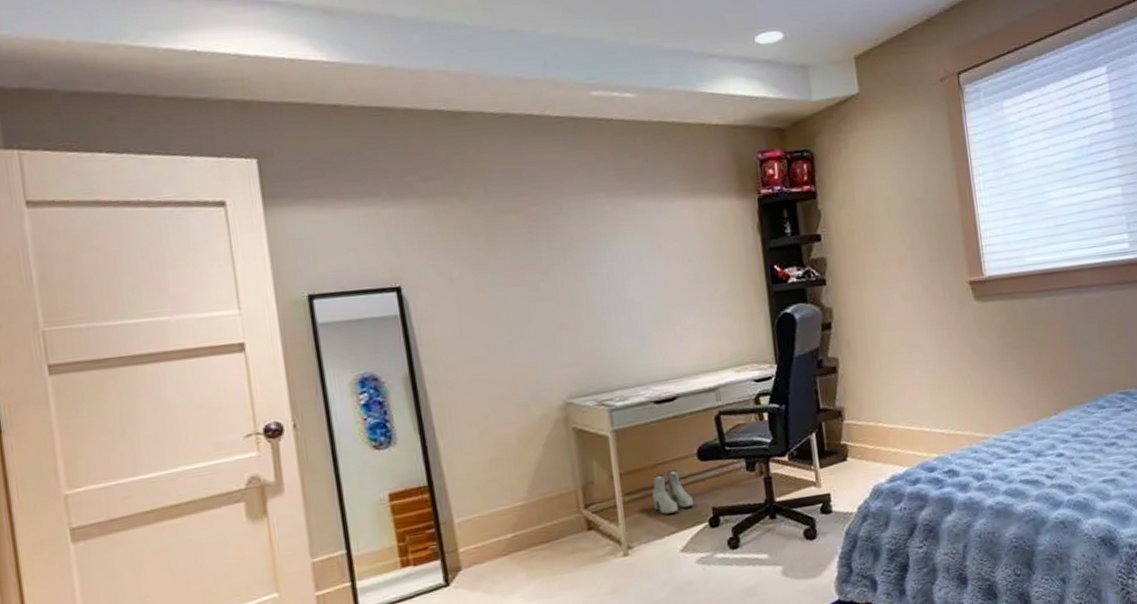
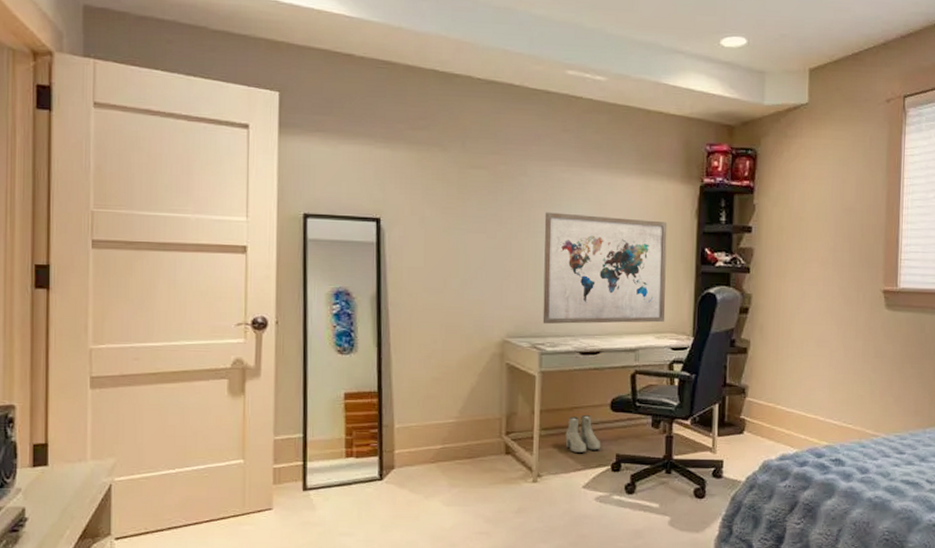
wall art: none [590,243,743,377] -> present [542,212,667,324]

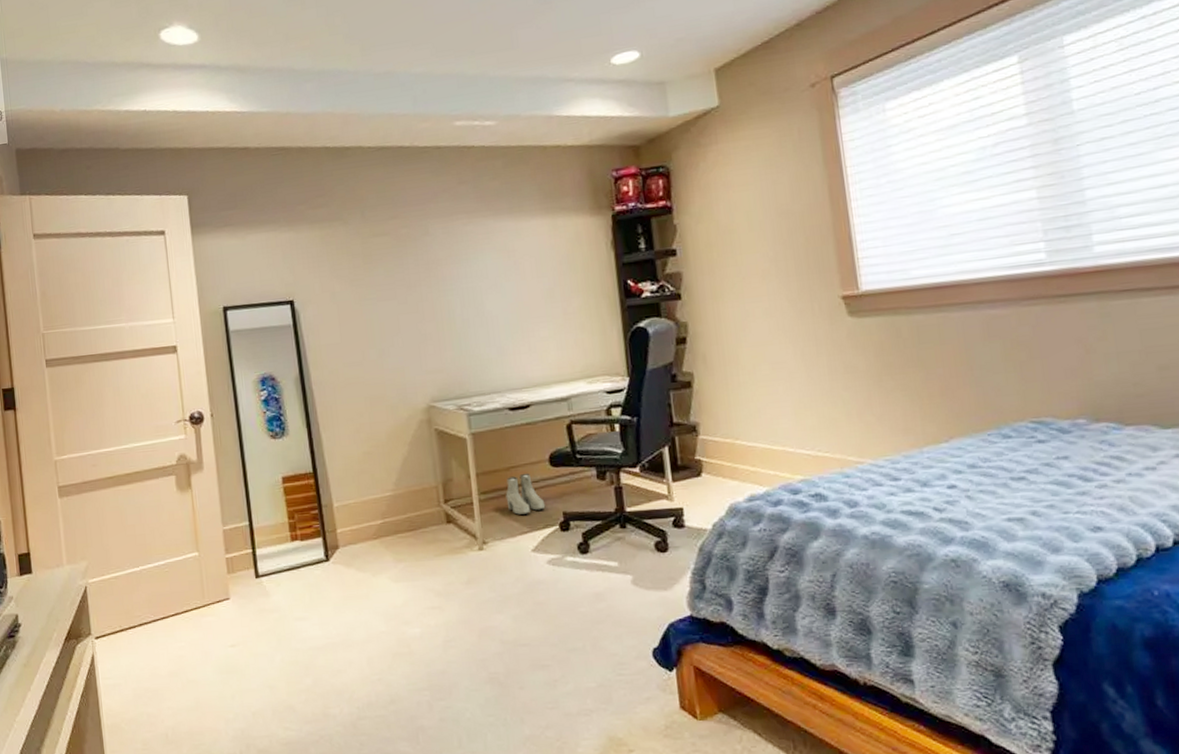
wall art: present [542,212,667,324] -> none [452,259,595,384]

